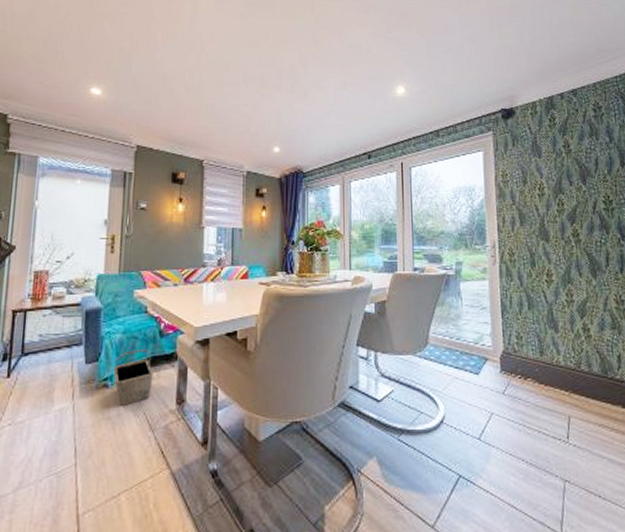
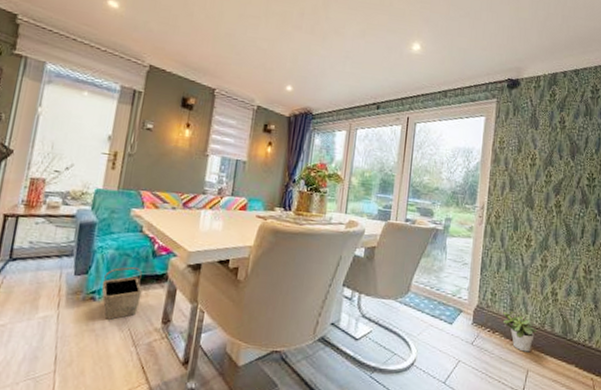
potted plant: none [532,353,574,397] -> present [502,311,538,352]

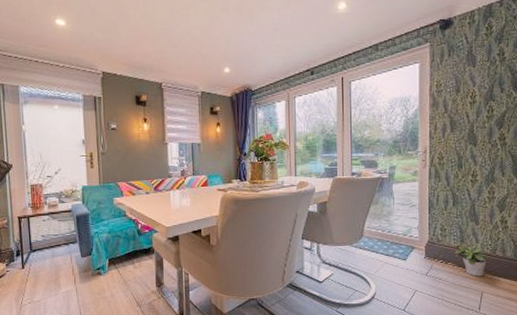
basket: present [102,267,143,320] -> none [104,245,136,288]

